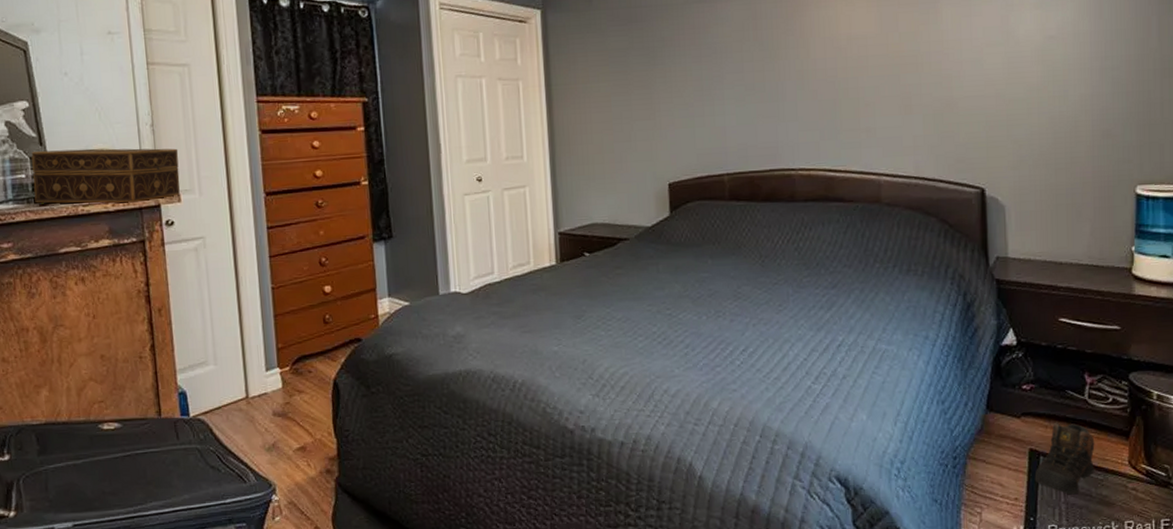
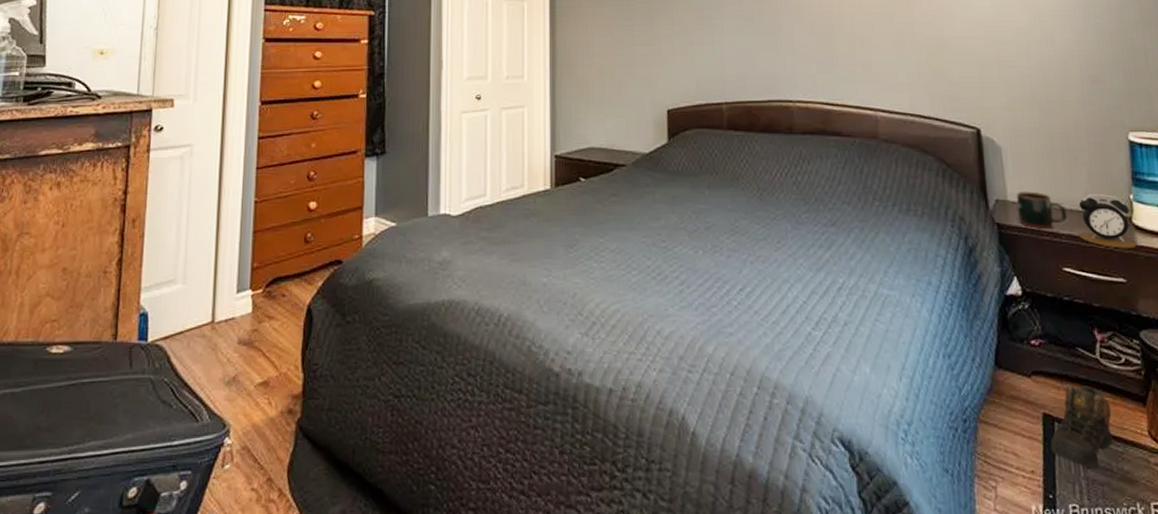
decorative box: present [31,148,180,204] -> none [24,49,179,106]
mug: none [1017,247,1066,283] -> present [1016,191,1067,229]
alarm clock: none [1077,247,1134,298] -> present [1079,194,1137,249]

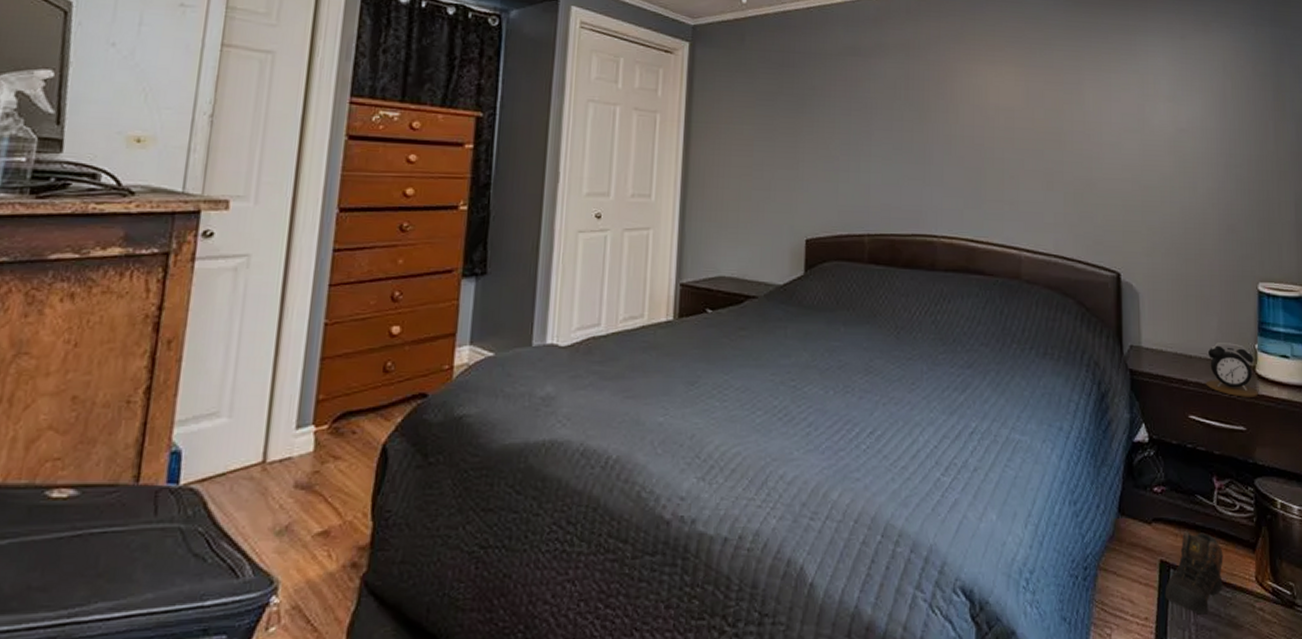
mug: present [1016,191,1067,229] -> none [1149,338,1196,376]

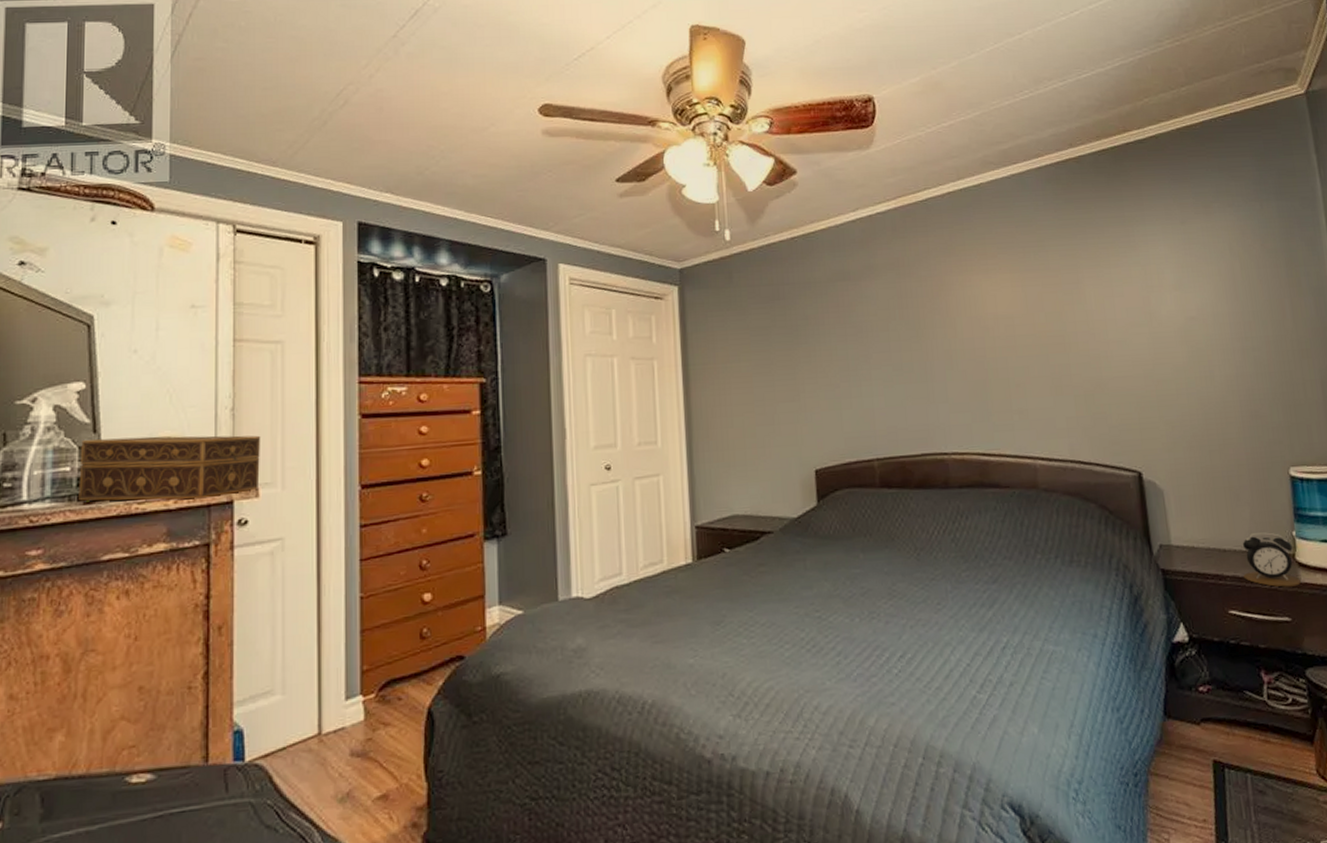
decorative box: none [31,131,239,206] -> present [78,435,261,502]
boot: present [1165,530,1223,615] -> none [1221,727,1283,813]

